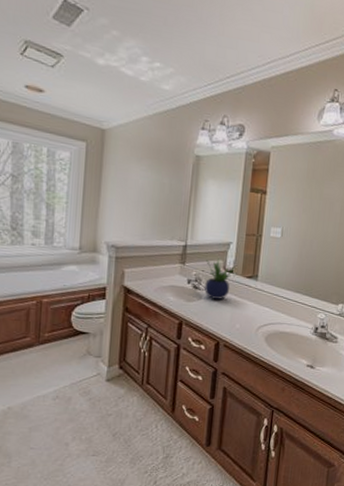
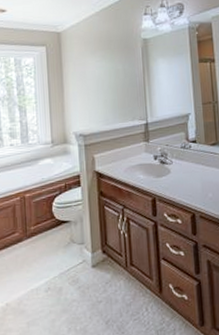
potted plant: present [204,259,235,299] -> none [168,131,197,171]

